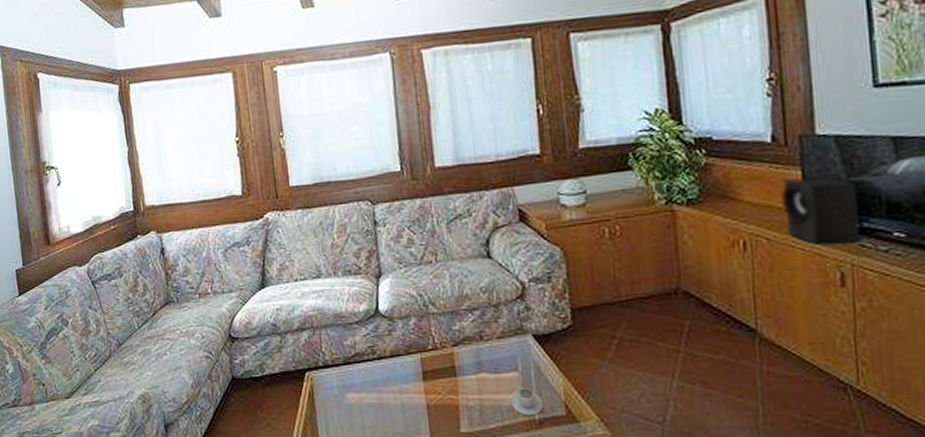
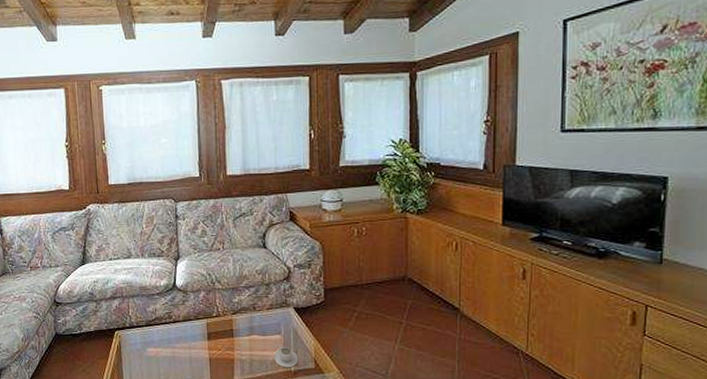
speaker: present [781,176,862,245] -> none [487,197,541,248]

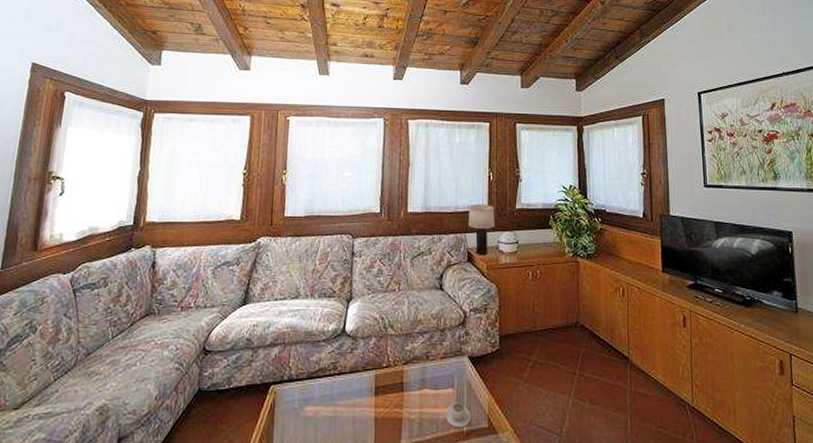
table lamp: none [289,164,318,215] -> present [468,205,496,256]

